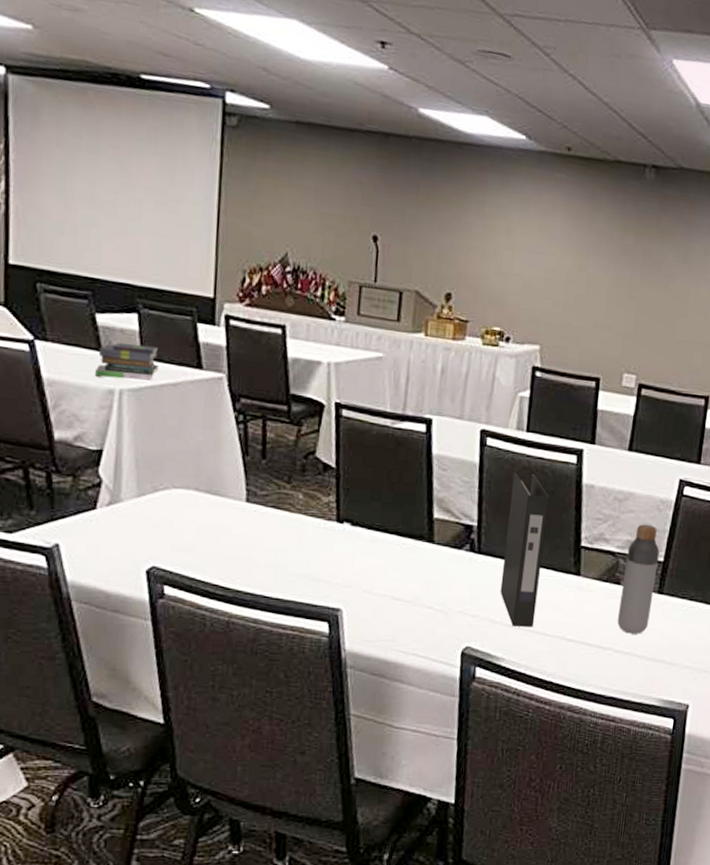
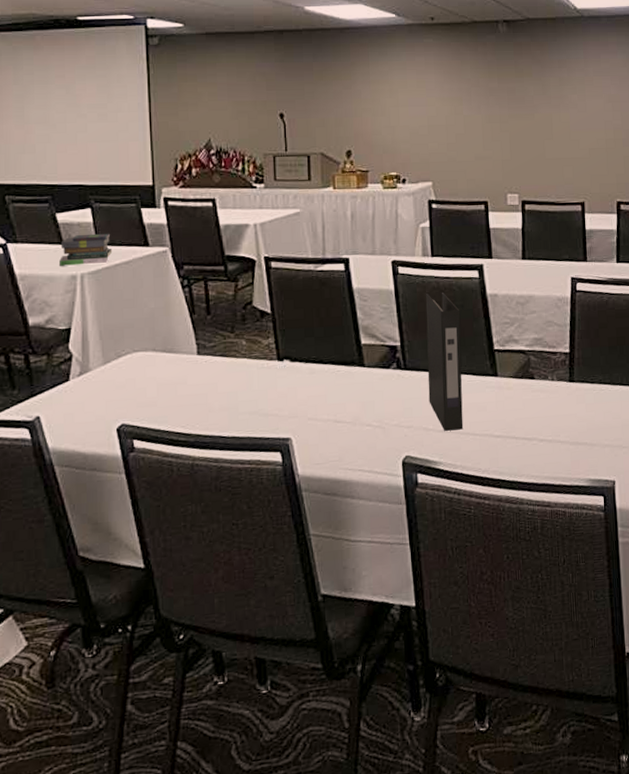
bottle: present [617,524,660,634] -> none [536,321,566,423]

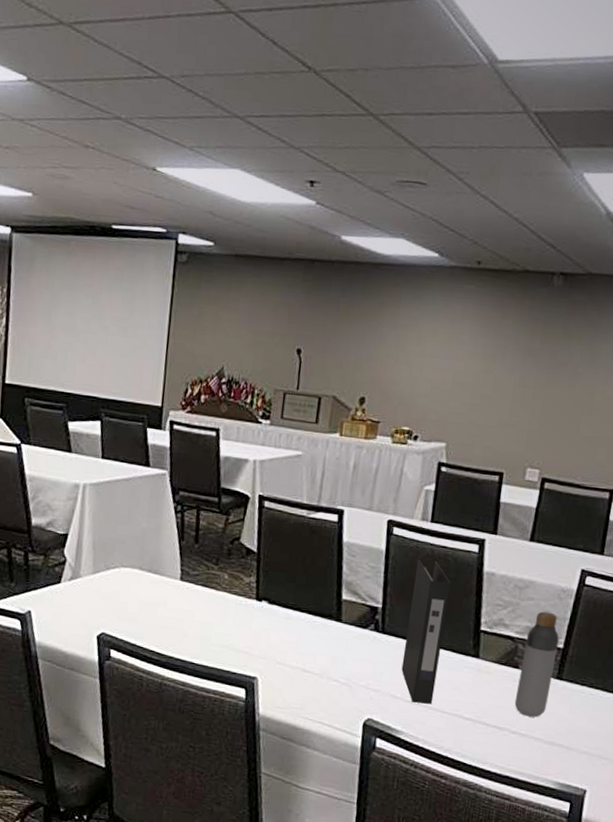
books: present [59,233,113,266] -> none [65,445,116,478]
bottle: none [536,321,566,423] -> present [514,611,559,717]

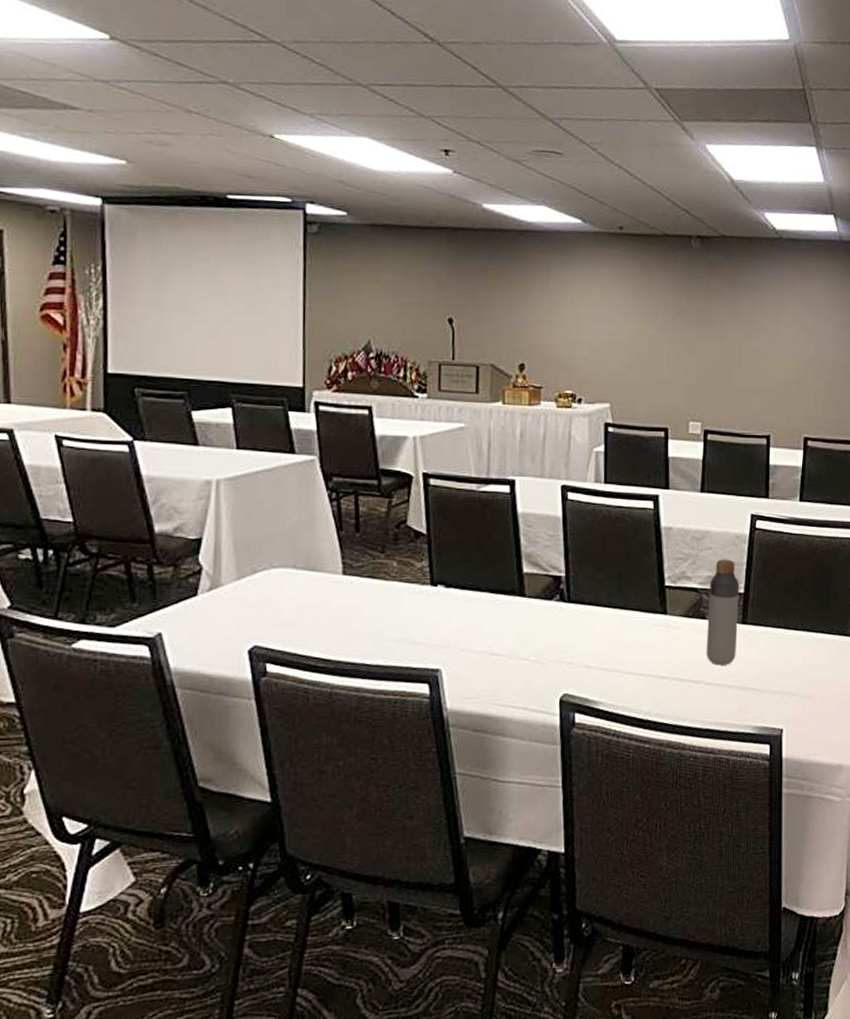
binder: present [401,558,452,704] -> none [592,521,632,669]

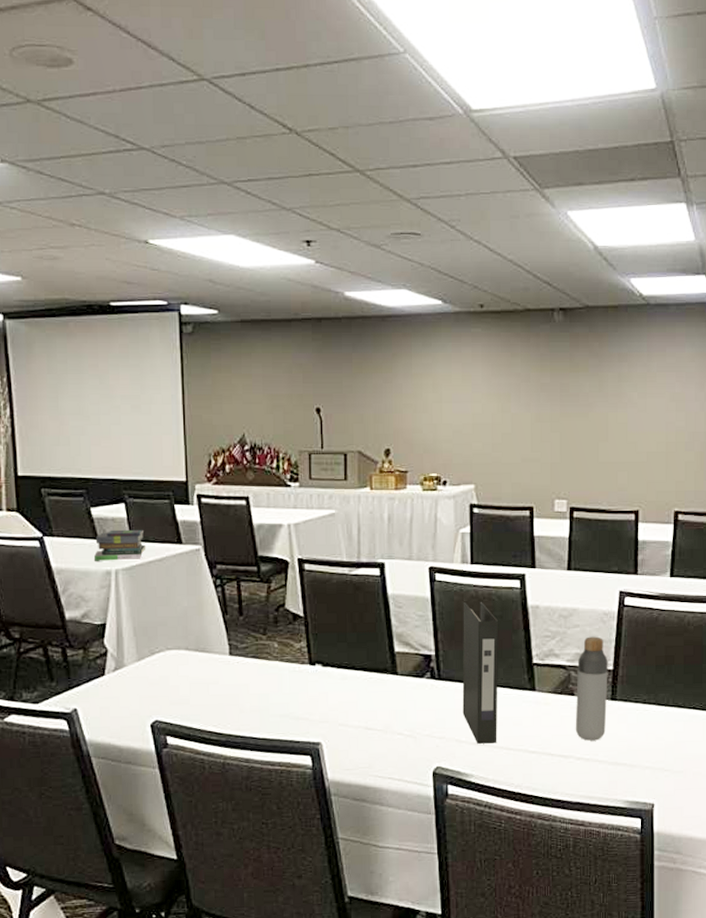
books: none [193,436,254,470] -> present [94,529,146,561]
binder: none [592,521,632,669] -> present [462,601,499,744]

